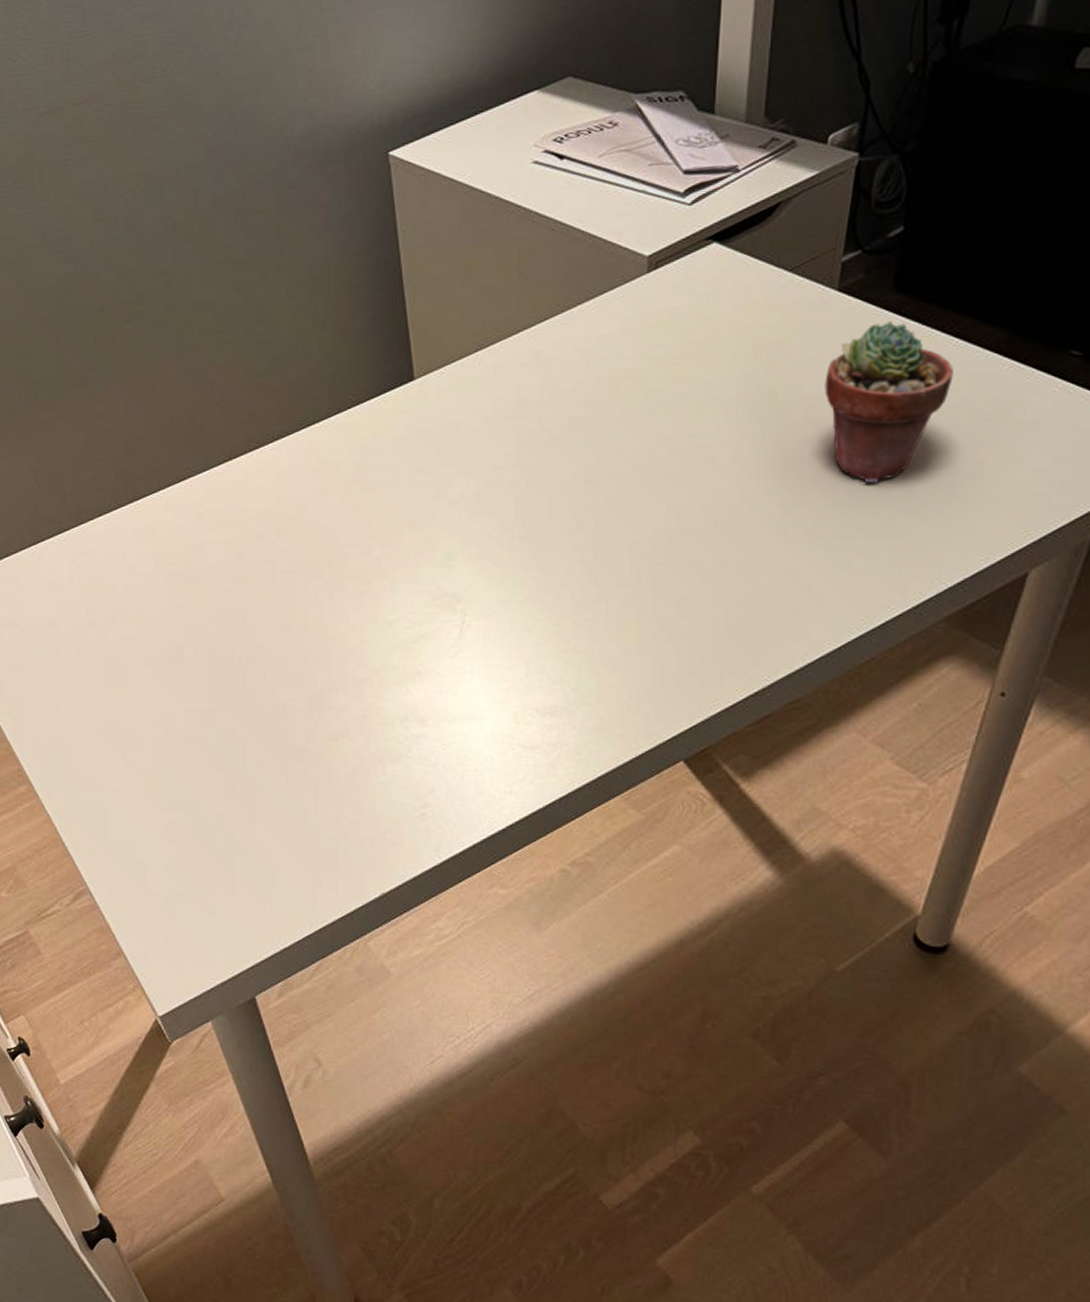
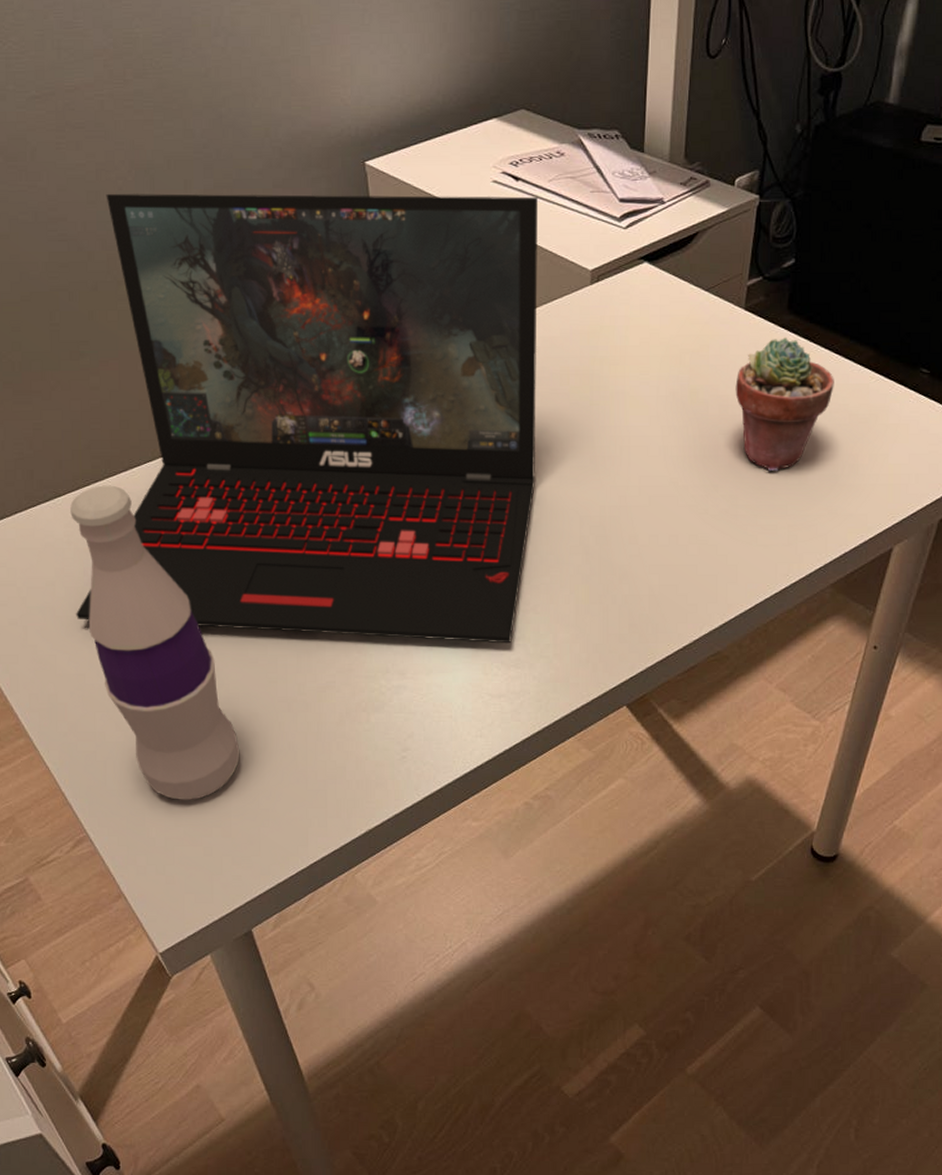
bottle: none [74,518,245,856] -> present [70,485,240,801]
laptop: none [79,176,585,688] -> present [76,193,538,644]

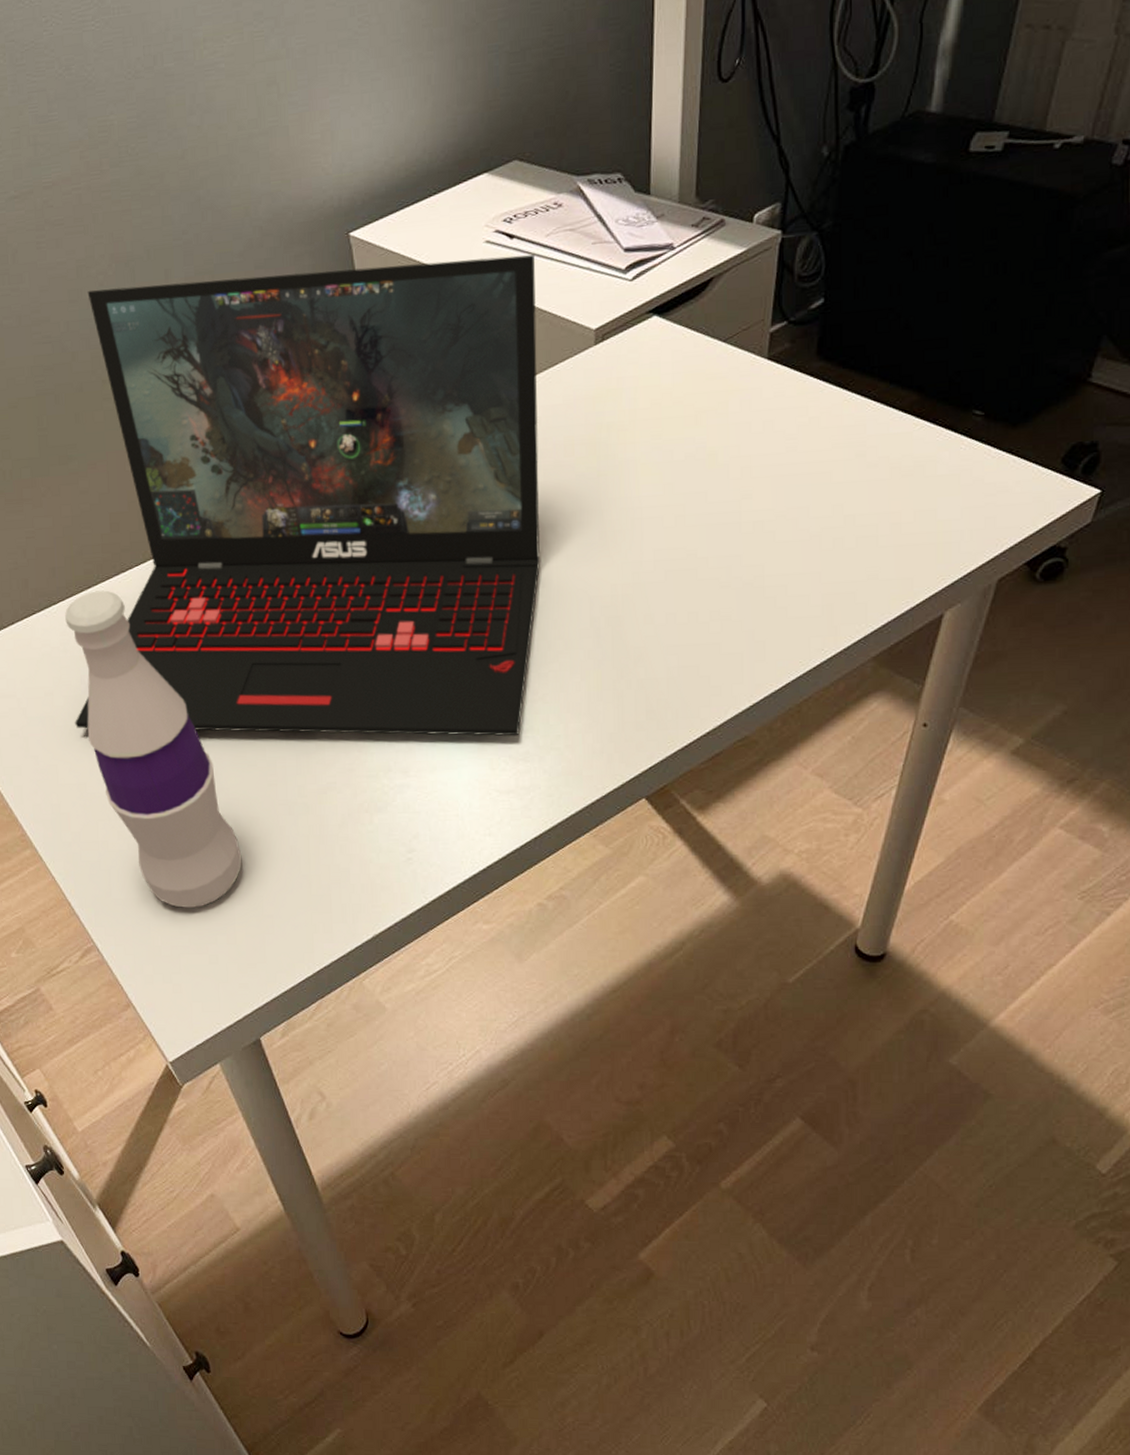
potted succulent: present [735,336,834,472] -> none [759,385,872,537]

